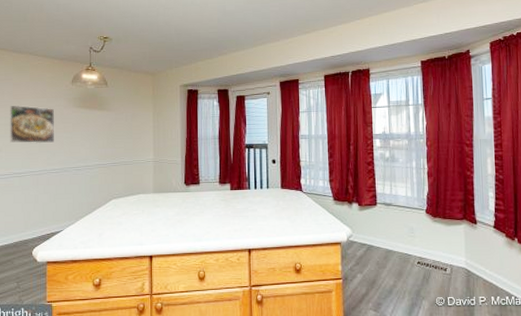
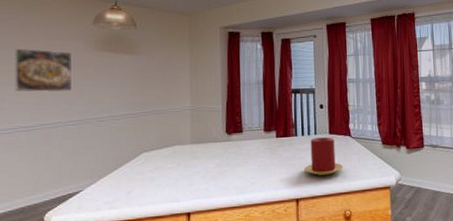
candle: none [255,191,295,228] -> present [303,137,344,176]

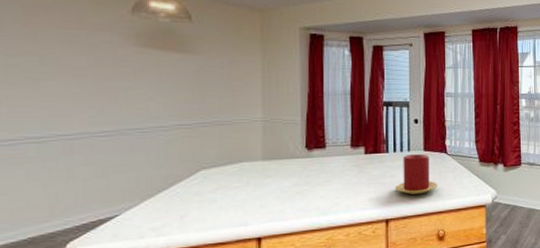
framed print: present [13,48,73,93] -> none [13,36,104,96]

